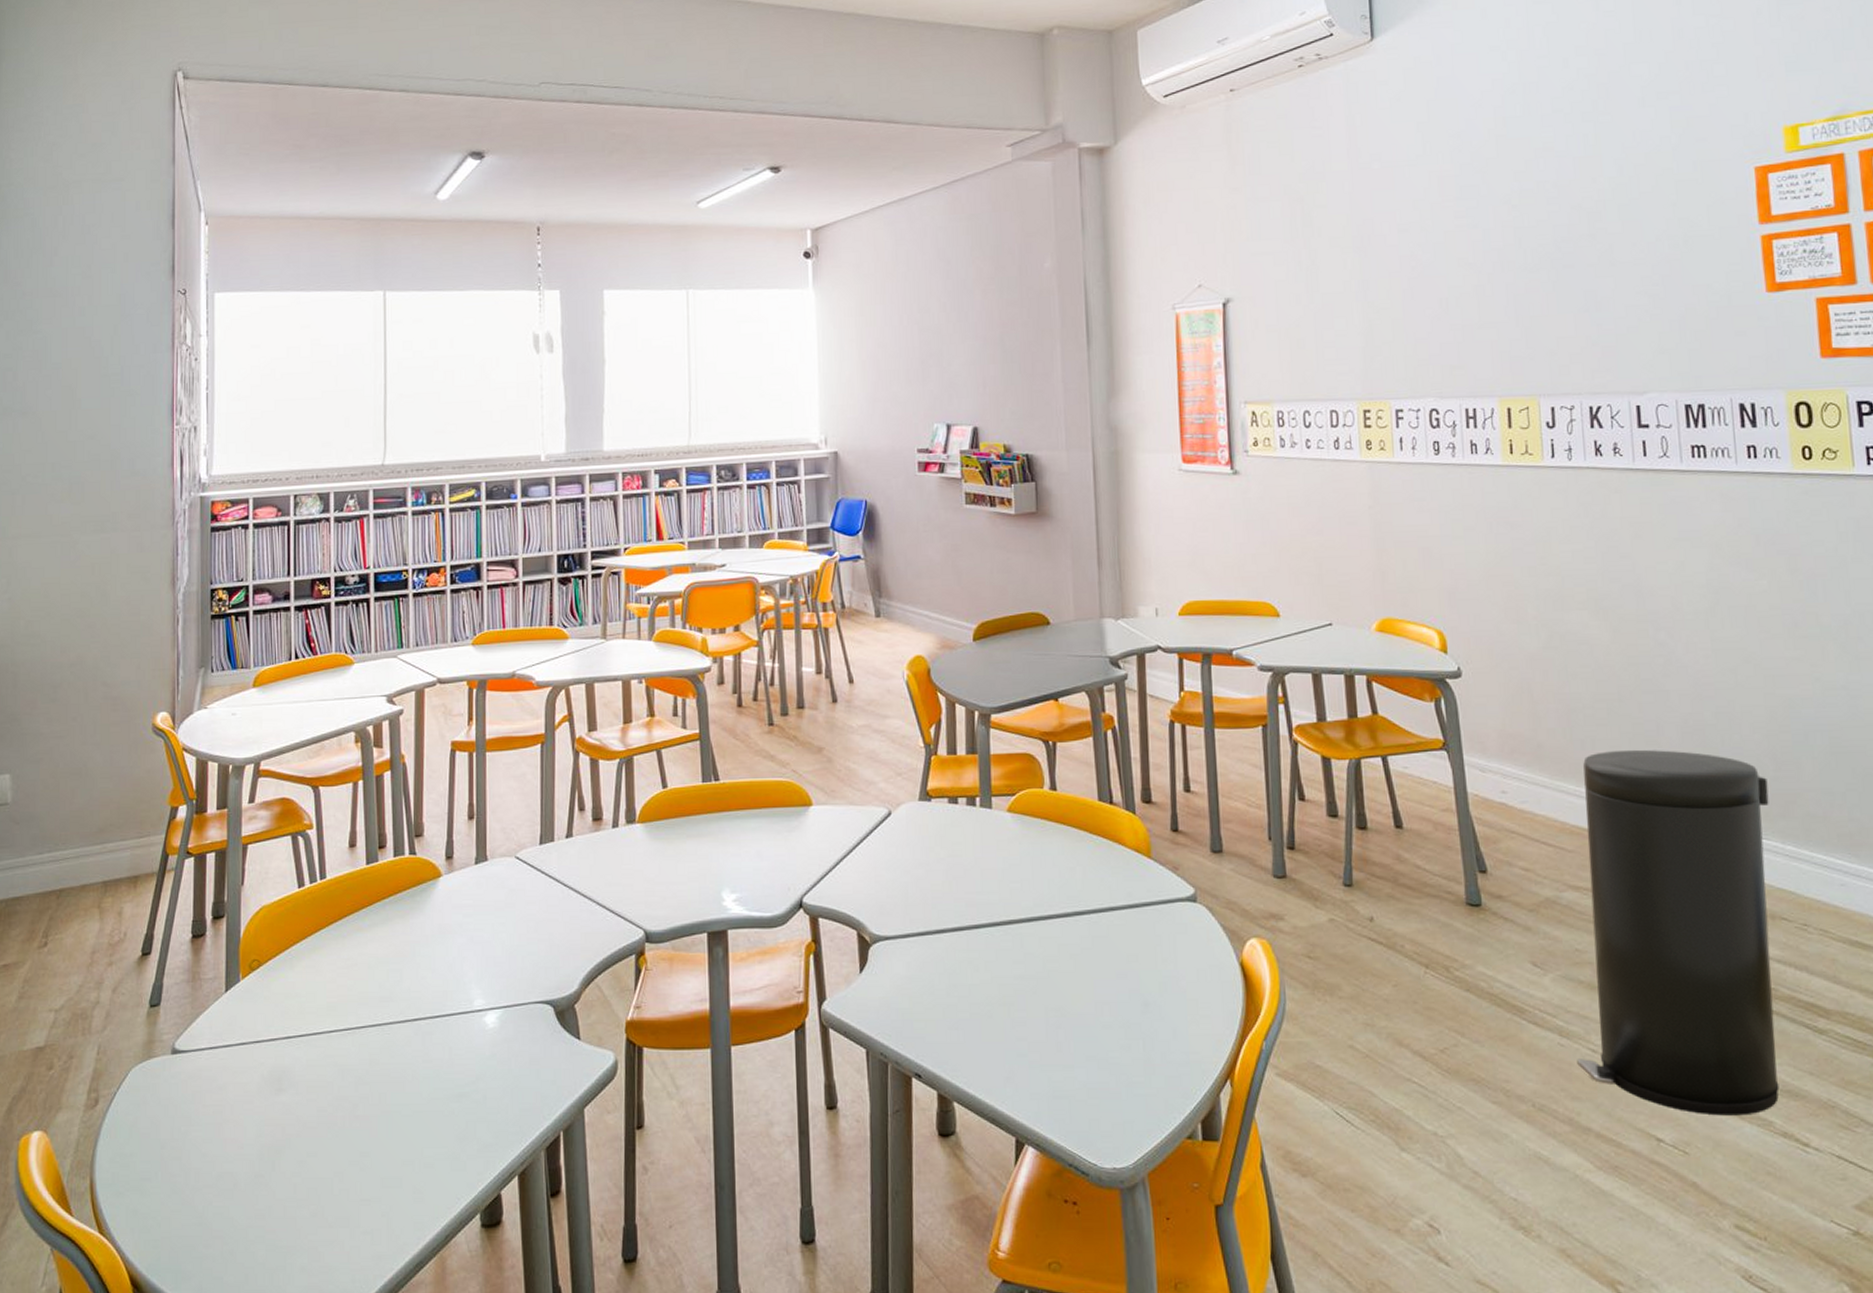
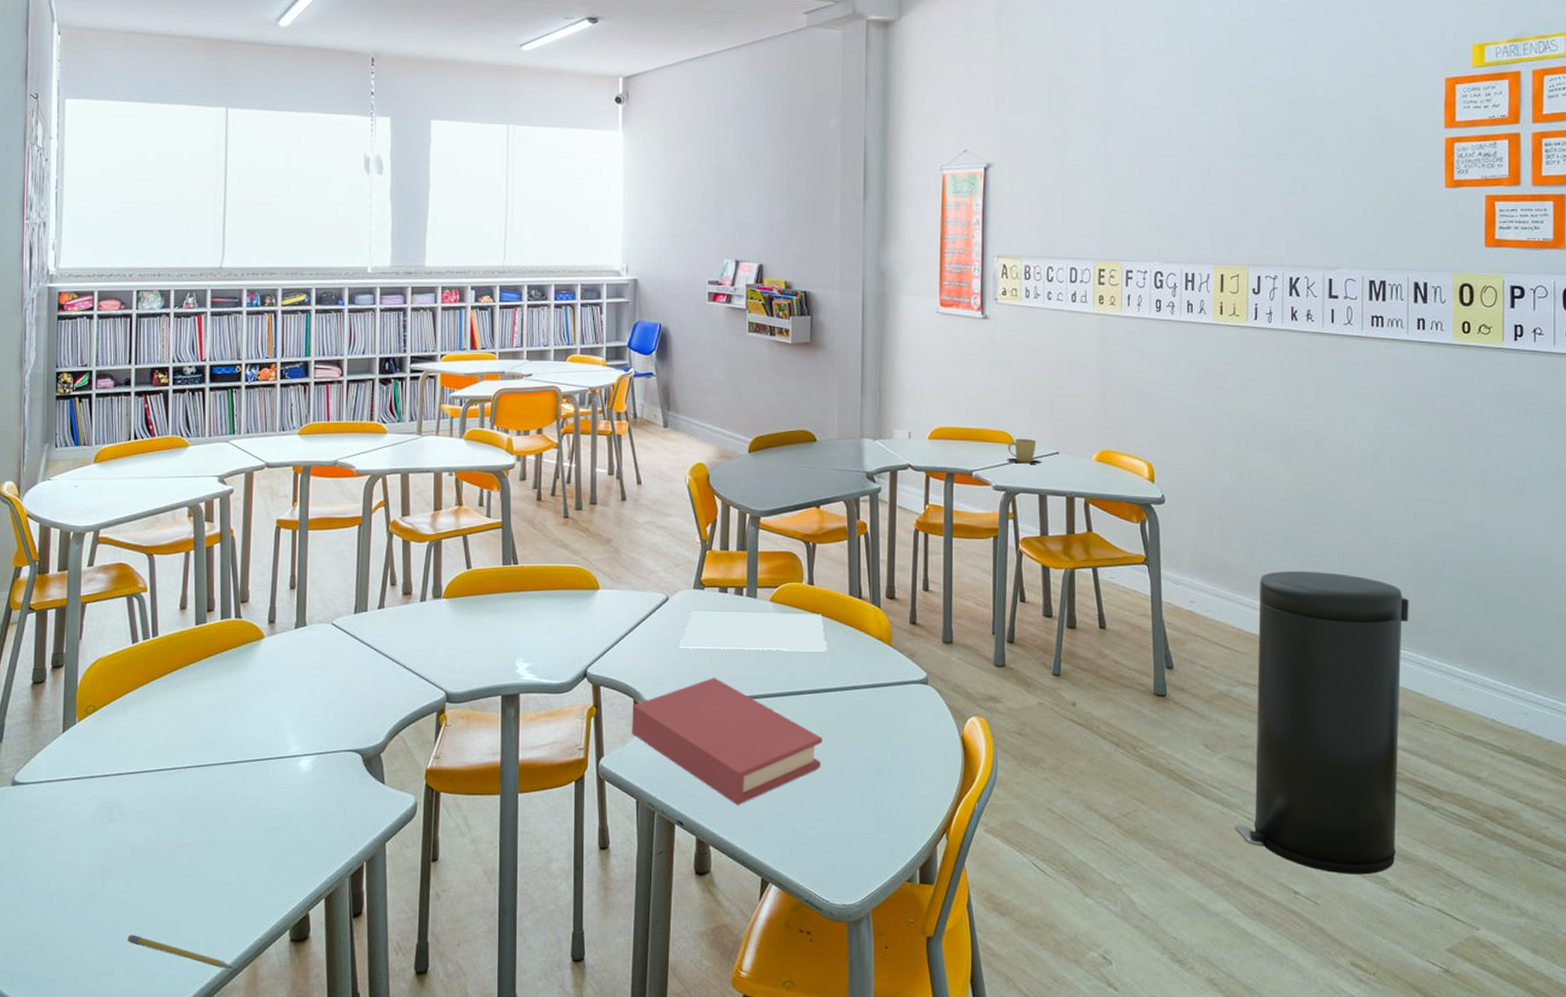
pencil: none [301,1223,419,1260] -> present [127,934,234,968]
book: none [856,902,1077,1052] -> present [632,677,822,805]
paper sheet: none [907,824,1077,870] -> present [680,611,827,651]
cup: none [1271,609,1314,639] -> present [1007,438,1042,464]

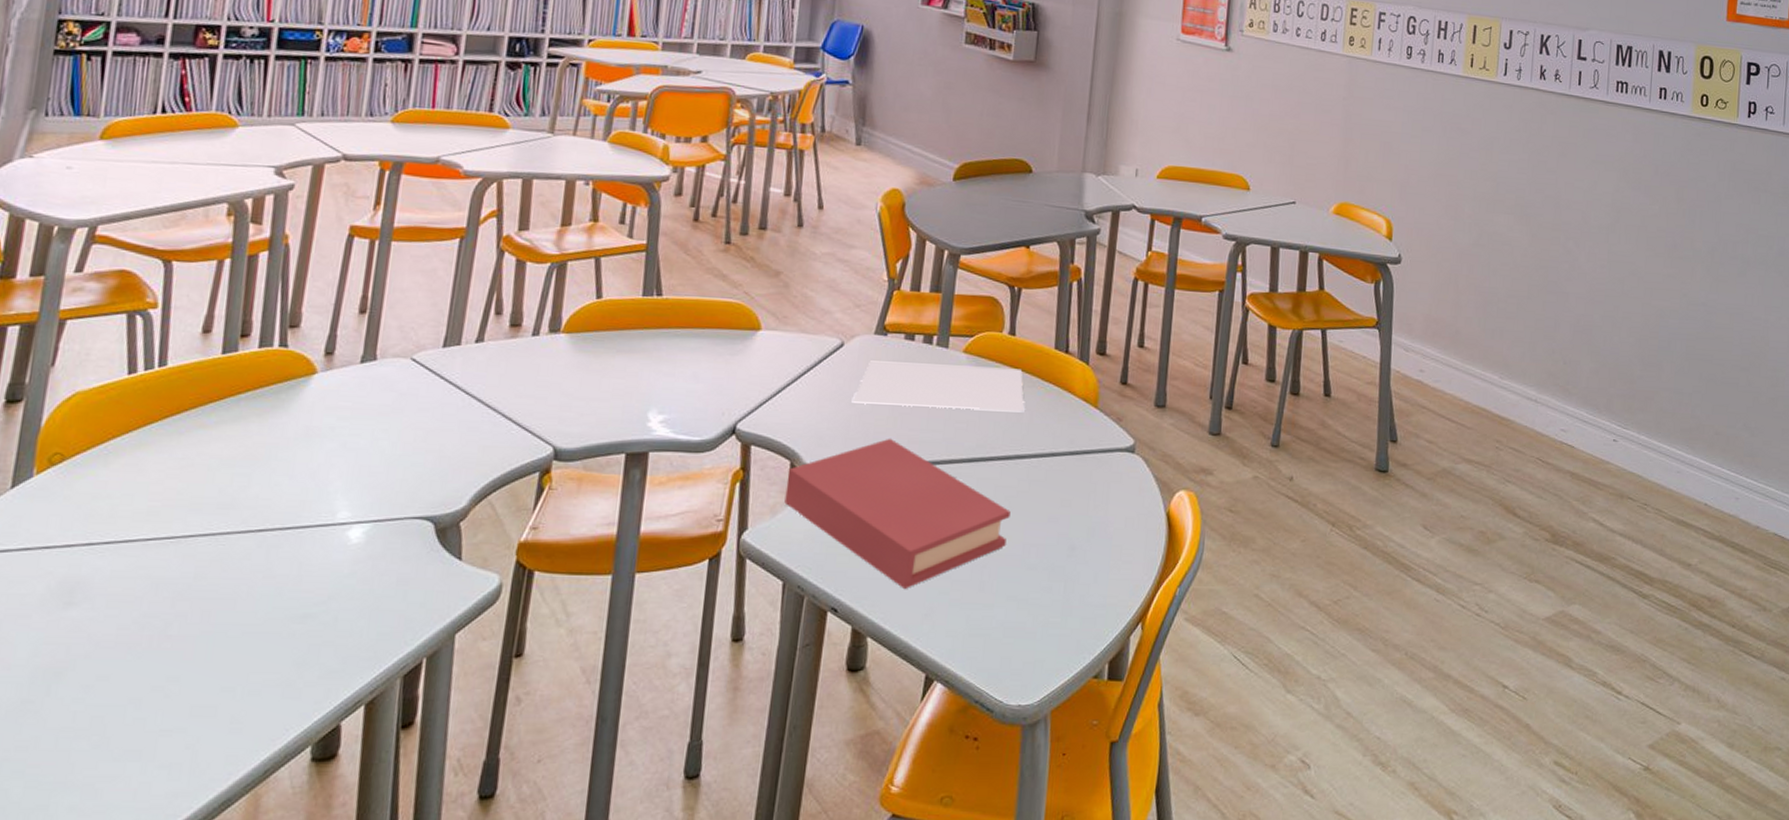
pencil: present [127,934,234,968] -> none [75,756,227,798]
cup: present [1007,438,1042,464] -> none [1240,184,1278,213]
pedal bin: present [1235,570,1409,875] -> none [1448,342,1634,667]

